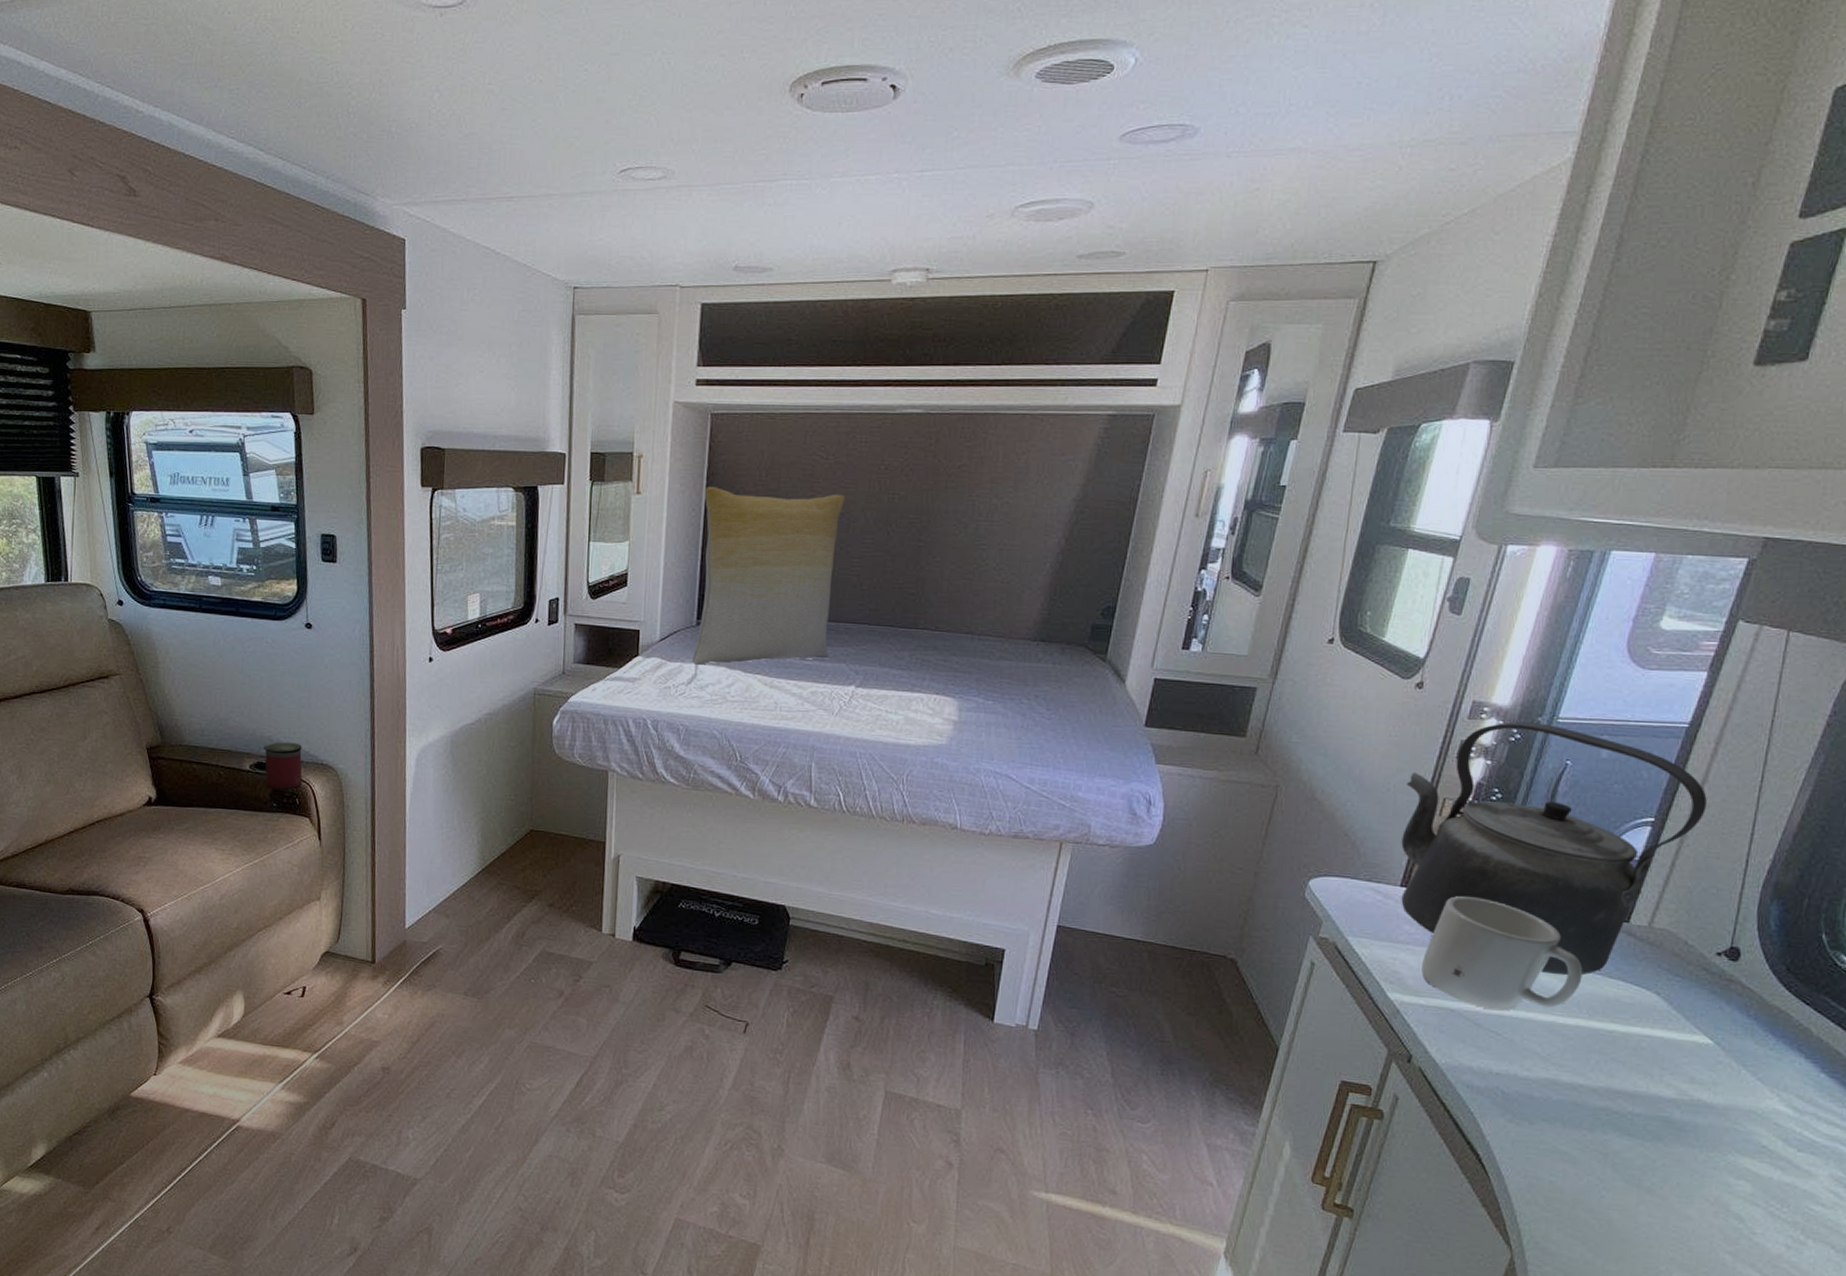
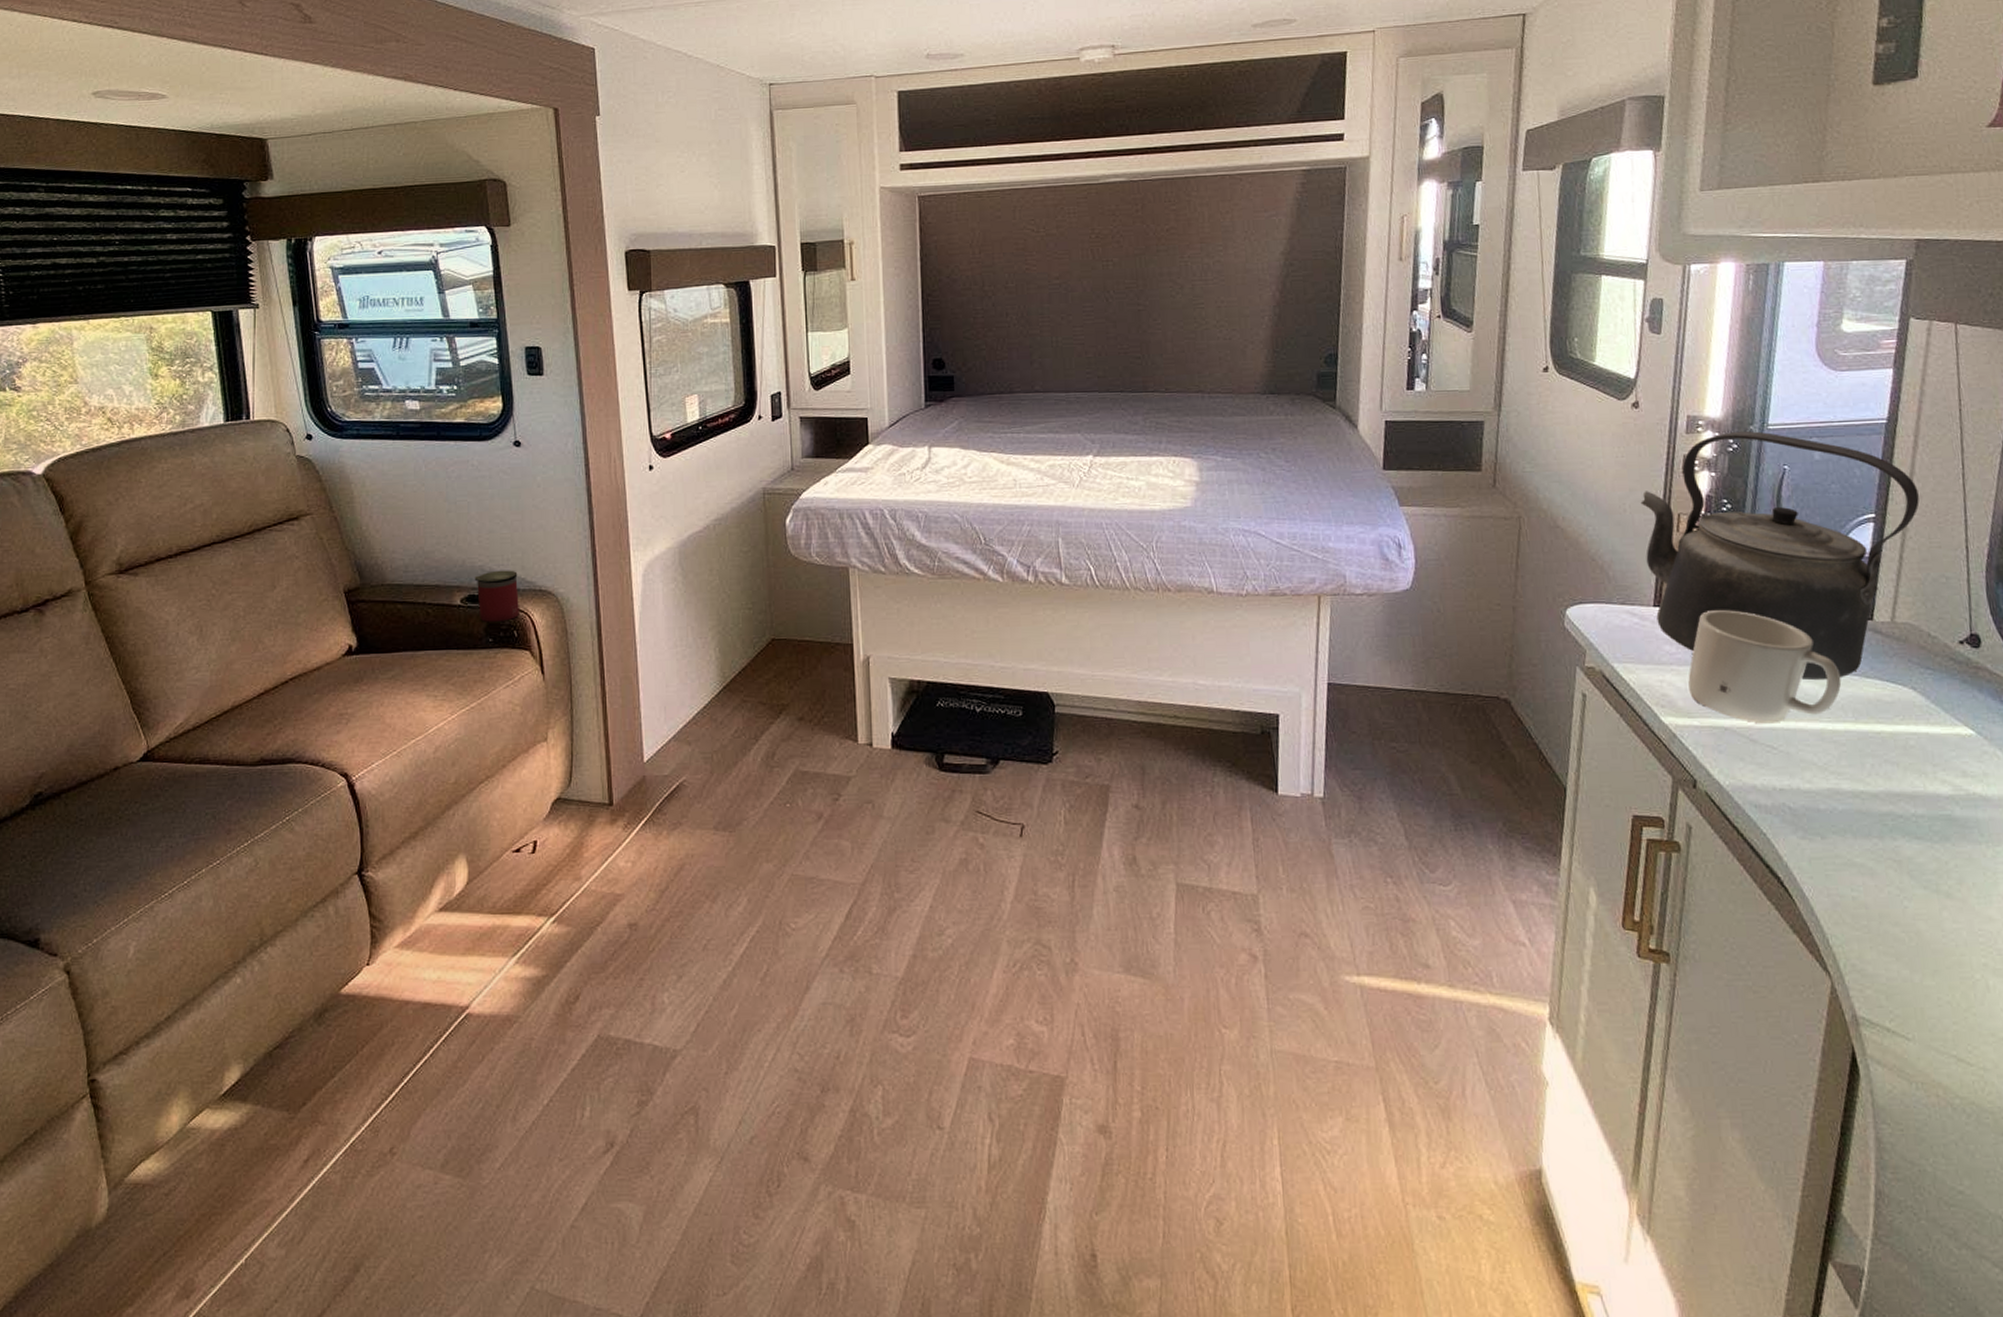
pillow: present [692,487,846,665] -> none [920,265,1063,448]

